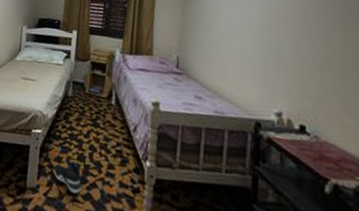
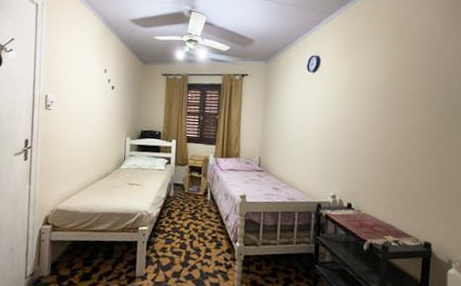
sneaker: present [53,161,82,194] -> none [159,250,184,276]

